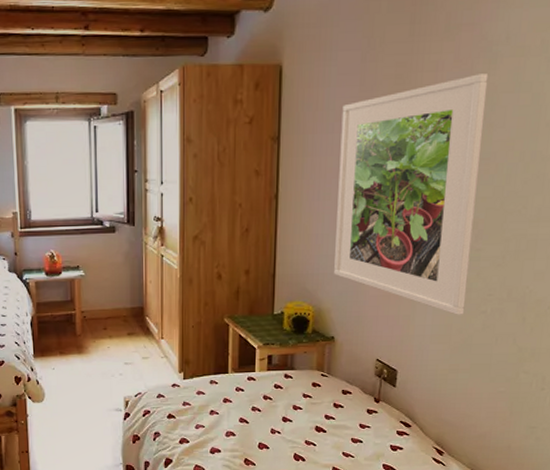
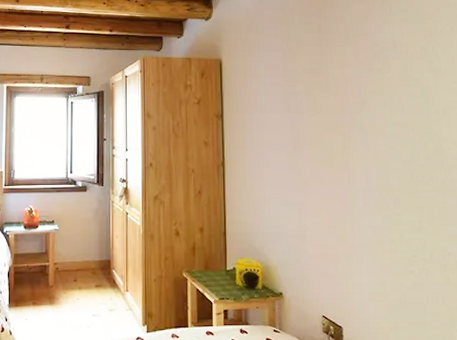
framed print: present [334,73,489,315] -> none [272,71,395,274]

